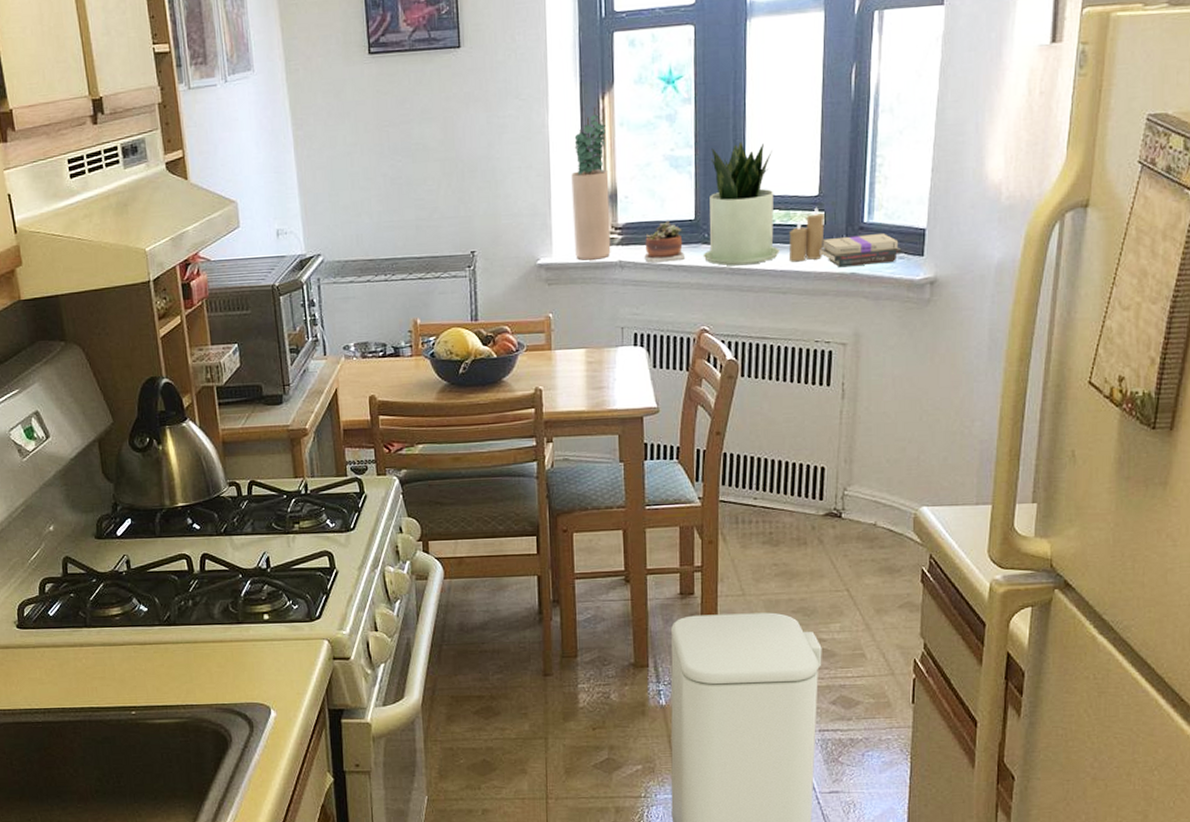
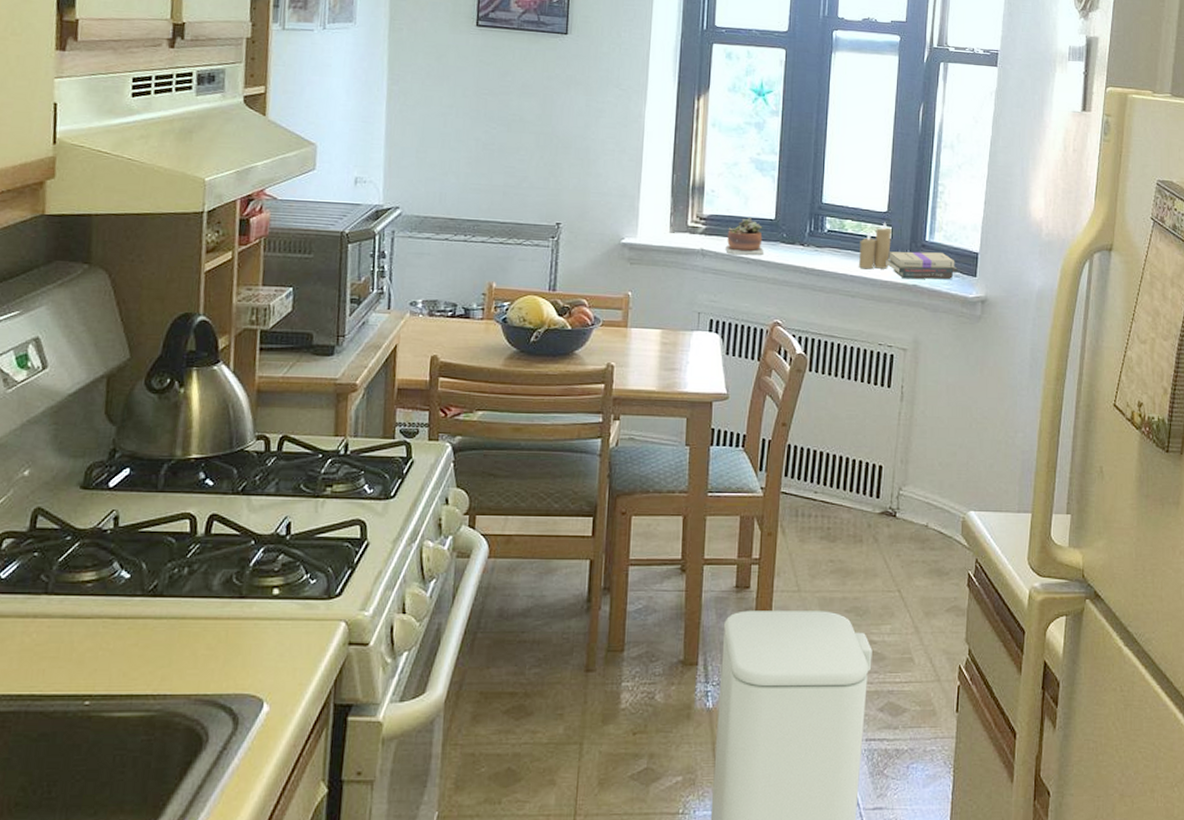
vase: present [571,107,611,261] -> none [659,106,699,246]
planter: present [703,142,780,266] -> none [780,156,851,267]

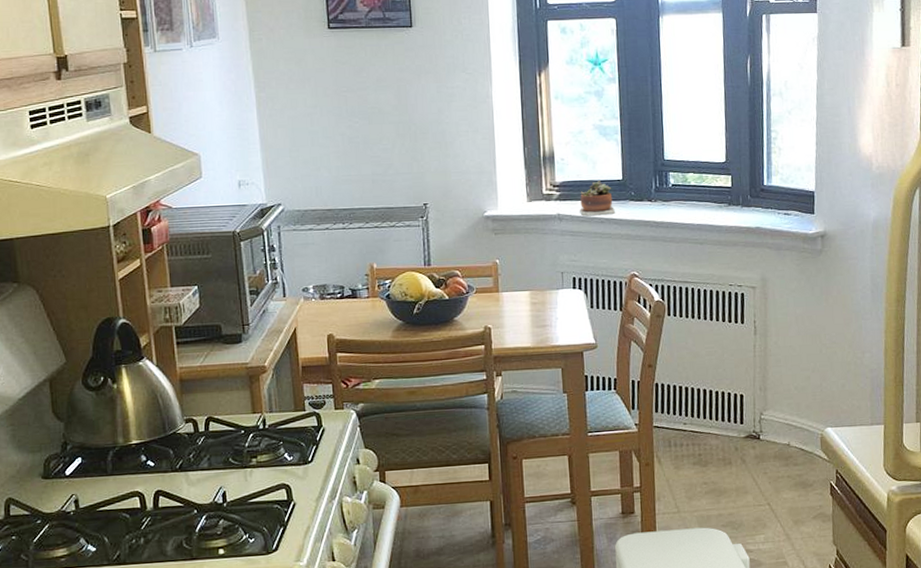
candle: present [859,222,892,270] -> none [703,171,732,217]
books: present [886,251,958,280] -> none [729,195,797,223]

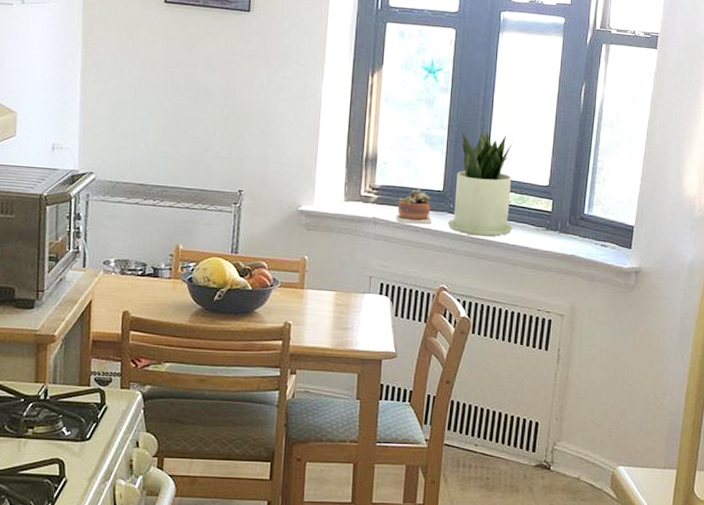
planter: none [630,116,696,220] -> present [447,131,513,237]

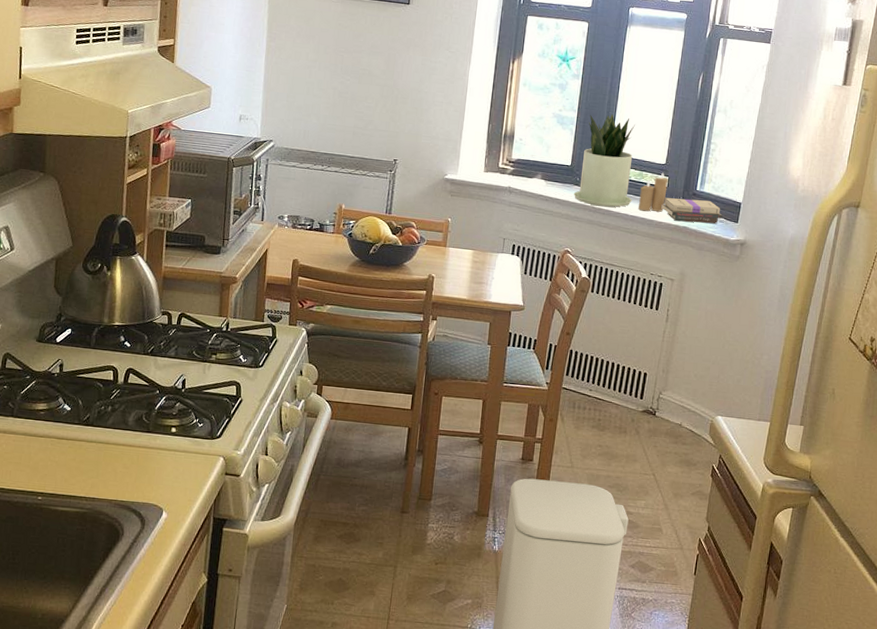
succulent plant: present [396,189,431,224] -> none [528,163,561,194]
candle: none [521,195,552,240] -> present [638,172,668,212]
books: none [546,223,614,251] -> present [661,197,723,224]

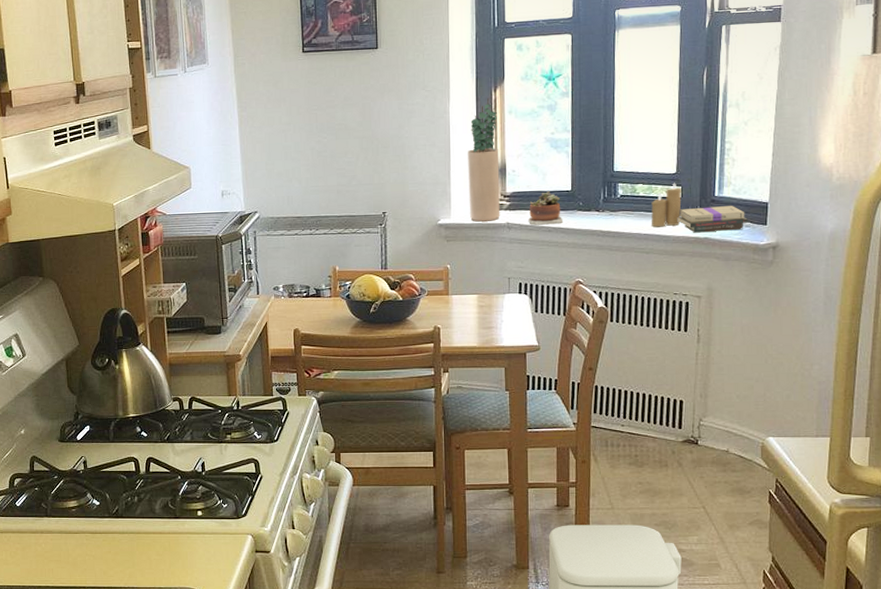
vase: none [475,68,512,183] -> present [468,98,500,222]
succulent plant: none [528,163,561,194] -> present [528,191,562,225]
planter: present [573,114,635,207] -> none [578,128,643,229]

